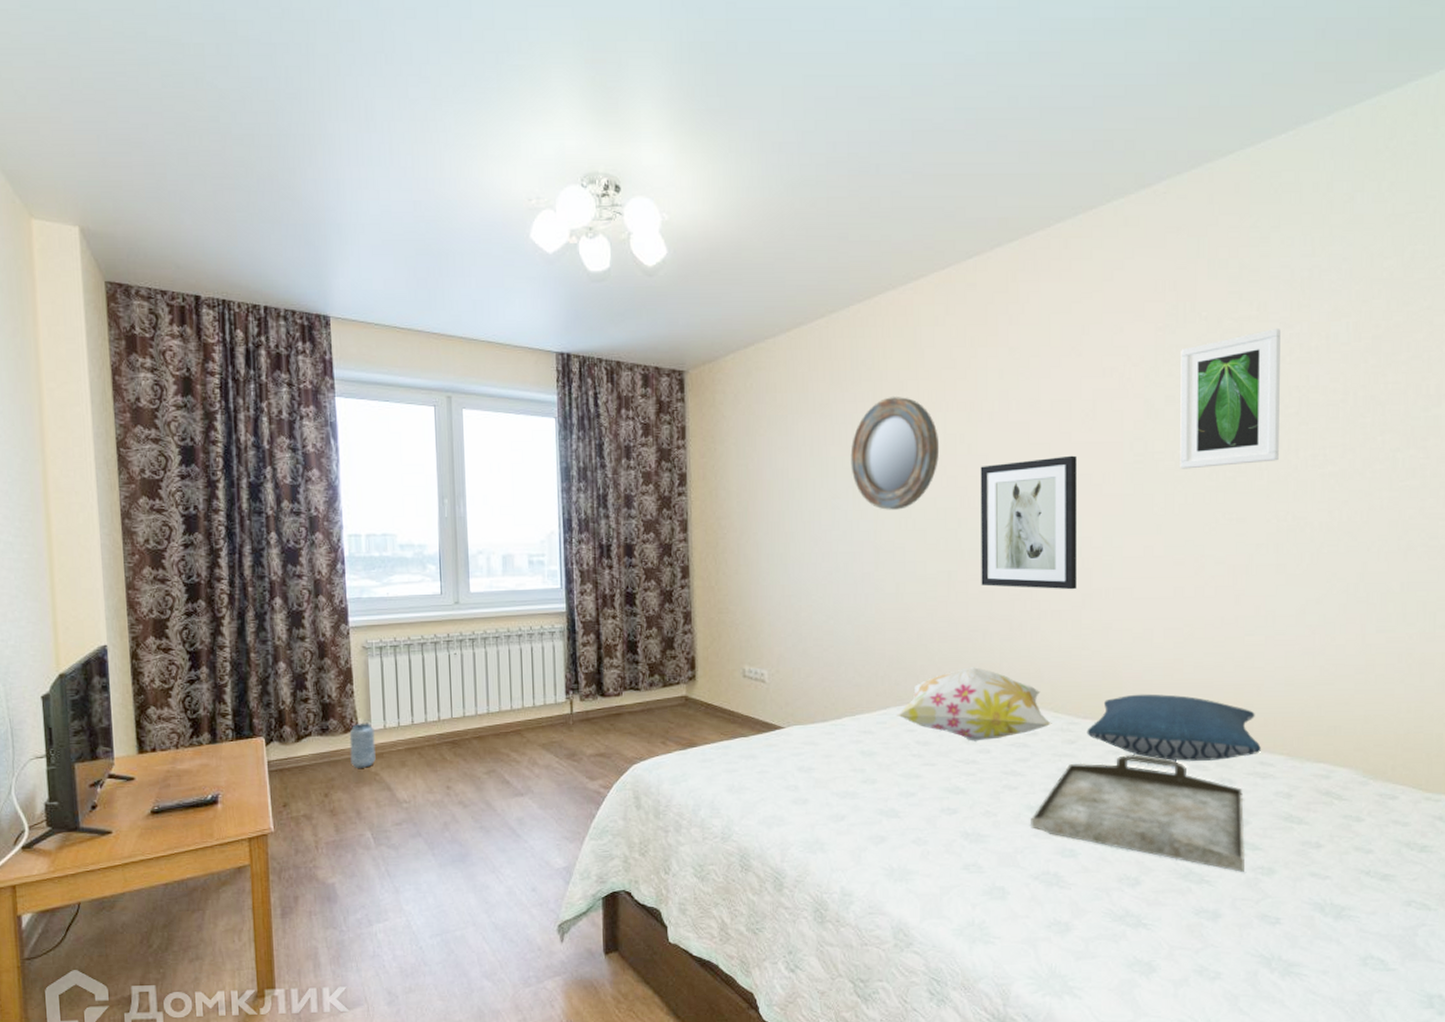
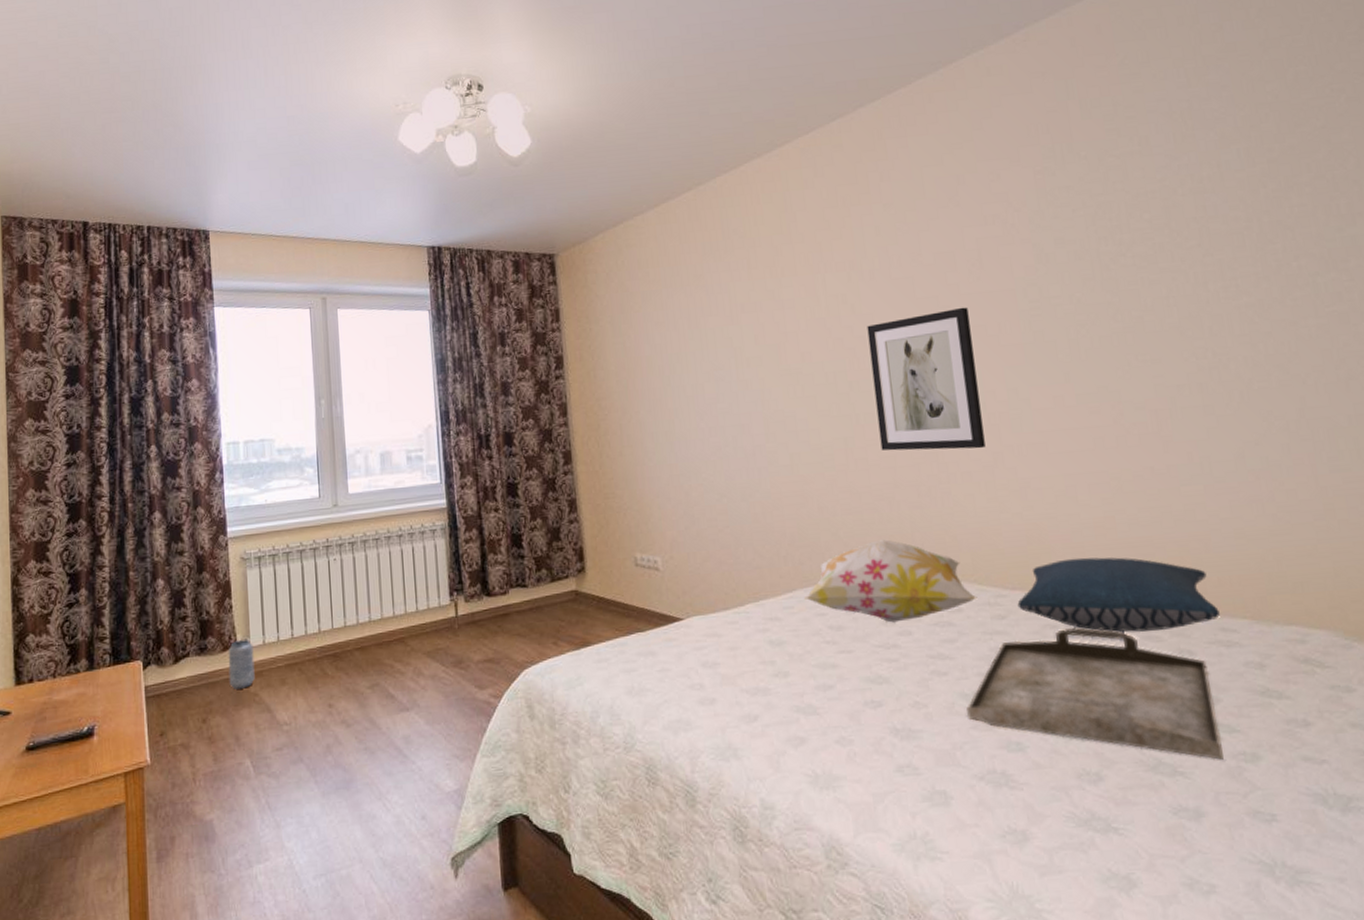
home mirror: present [850,397,940,510] -> none [729,262,822,378]
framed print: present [1180,328,1281,469] -> none [1064,160,1187,312]

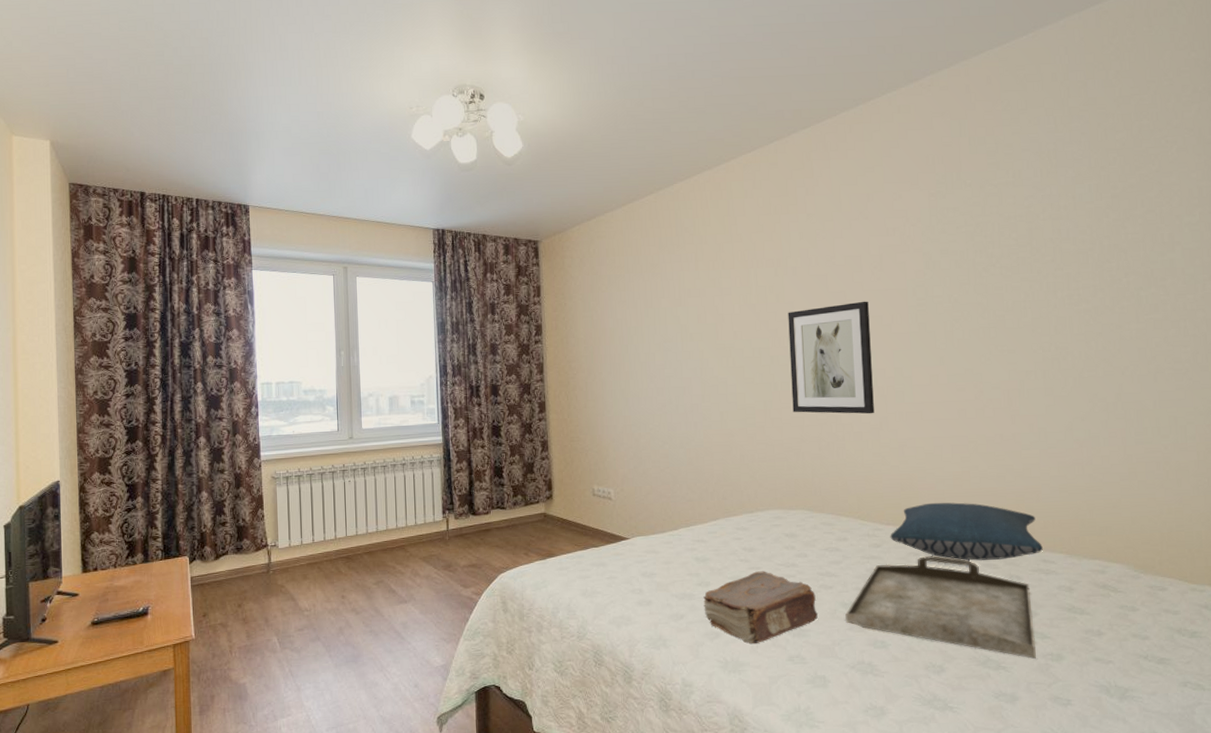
vase: present [228,640,255,689] -> none [260,543,282,582]
book: none [782,655,932,751] -> present [703,571,819,644]
decorative pillow: present [803,539,978,623] -> none [724,482,860,547]

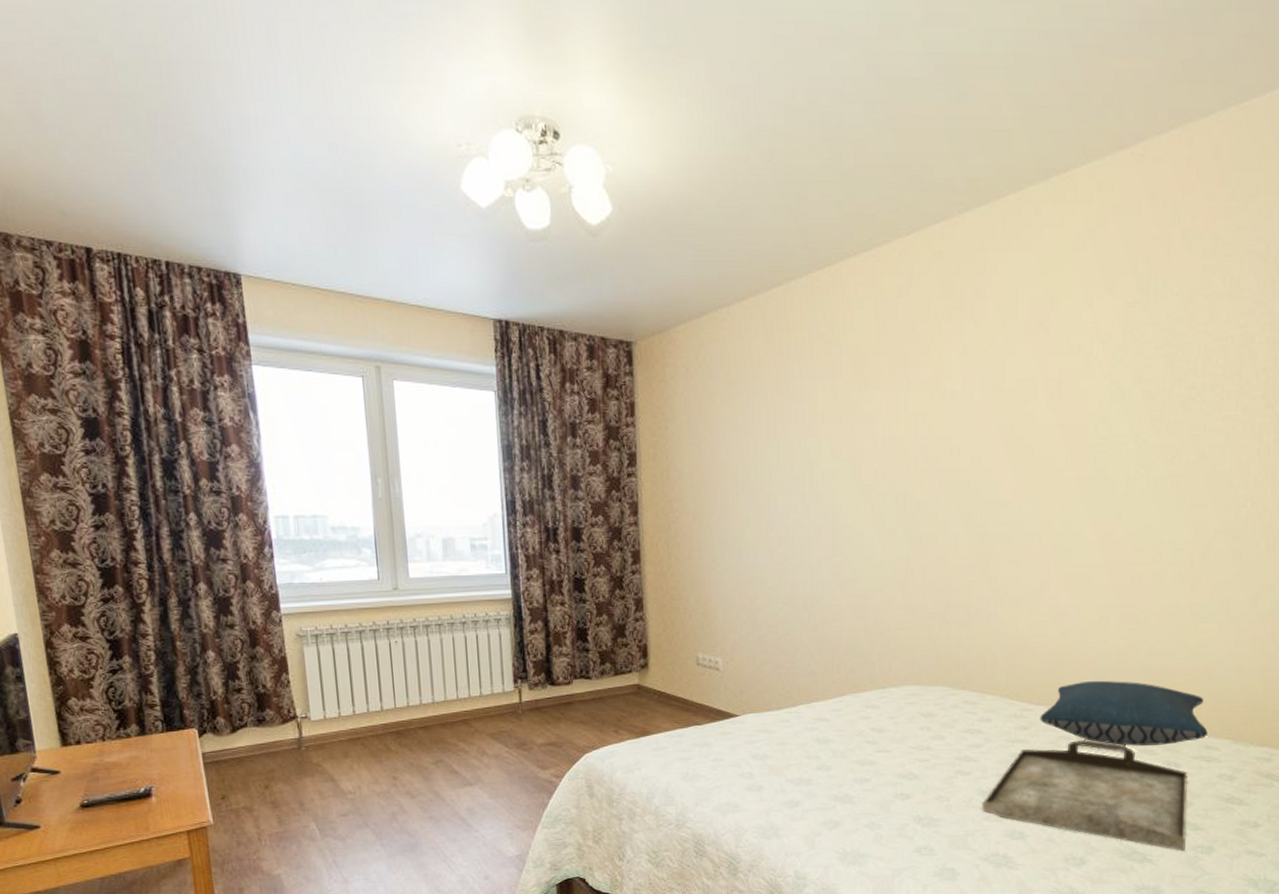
book: present [703,571,819,644] -> none [823,754,953,834]
wall art: present [788,301,874,414] -> none [939,438,1040,577]

